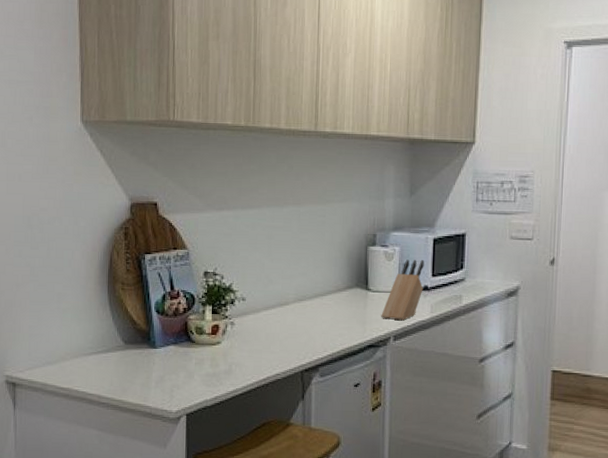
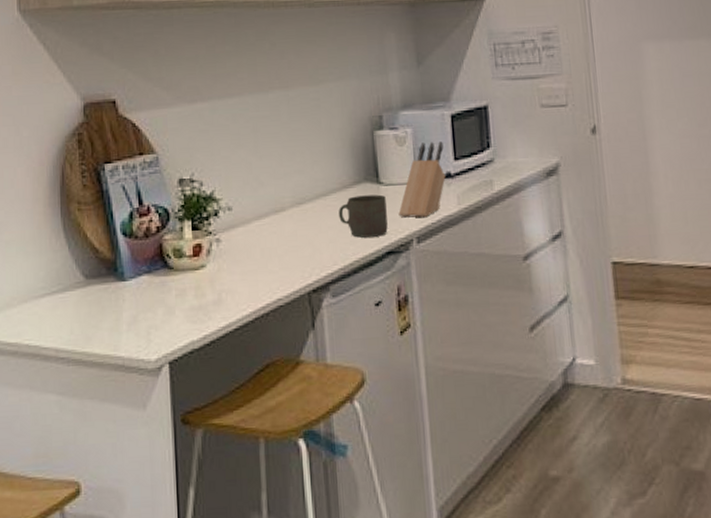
mug: none [332,298,372,332] -> present [339,194,388,238]

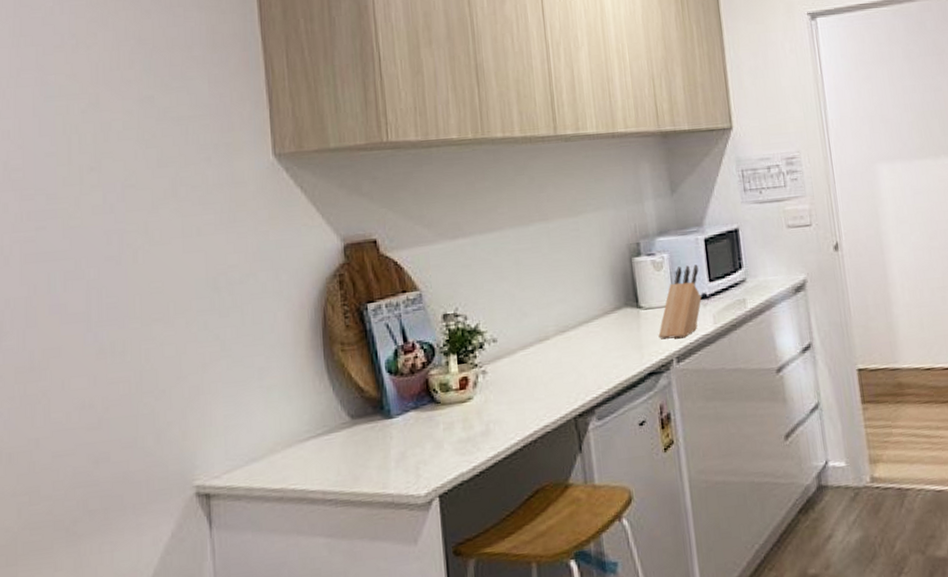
mug: present [339,194,388,238] -> none [601,318,649,361]

